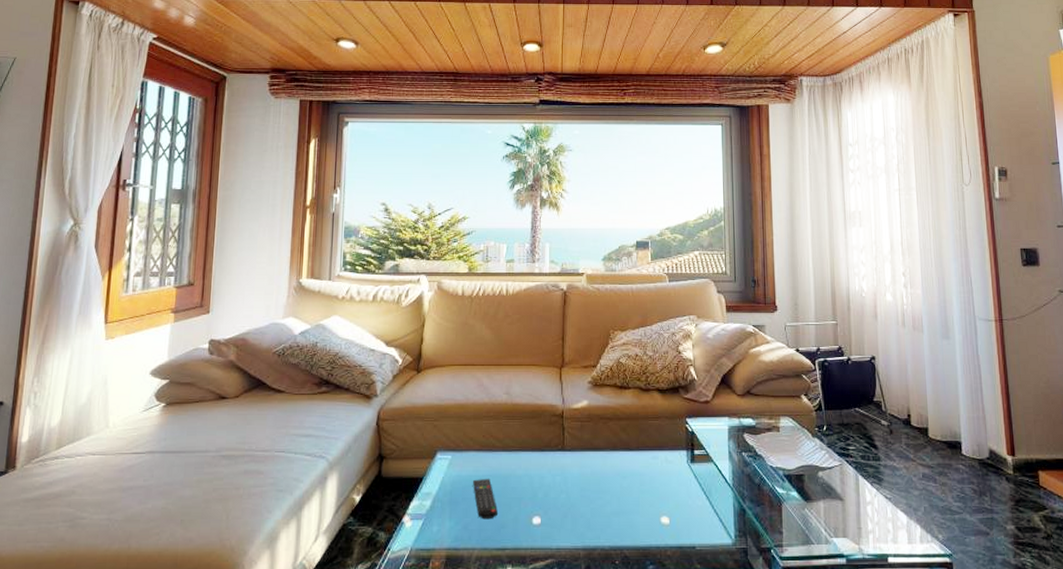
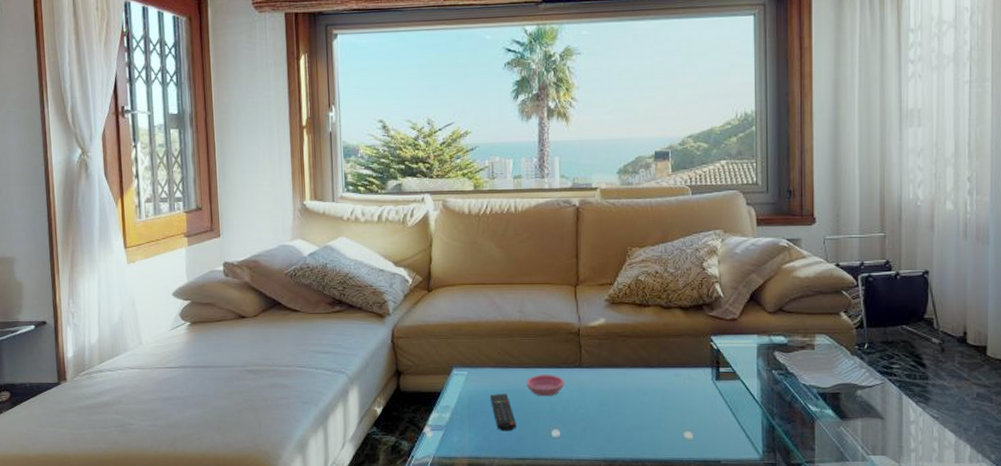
saucer: none [509,458,547,482] -> present [526,375,565,397]

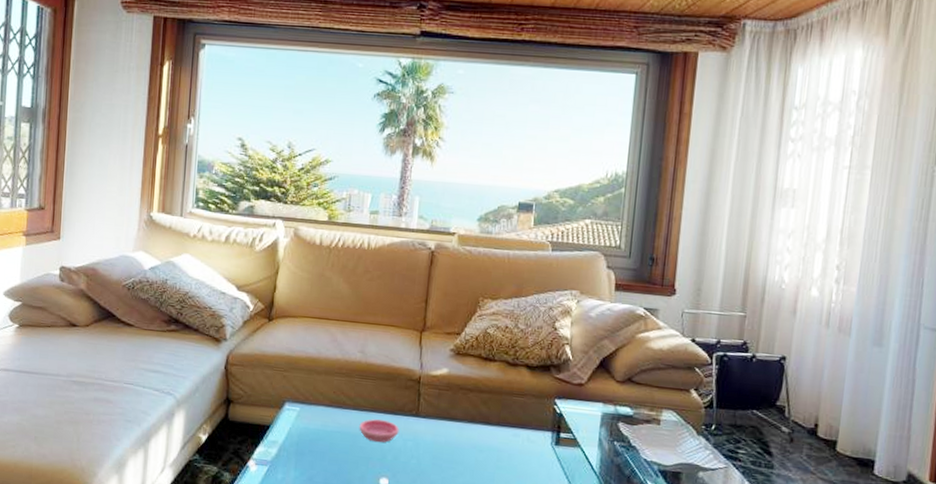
remote control: present [489,393,516,432] -> none [319,433,344,475]

